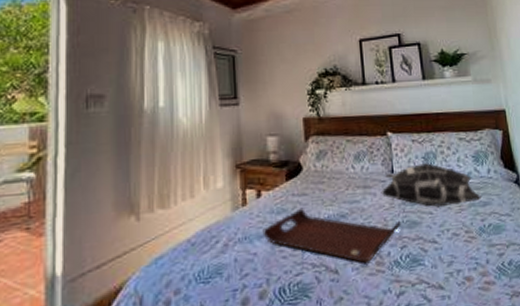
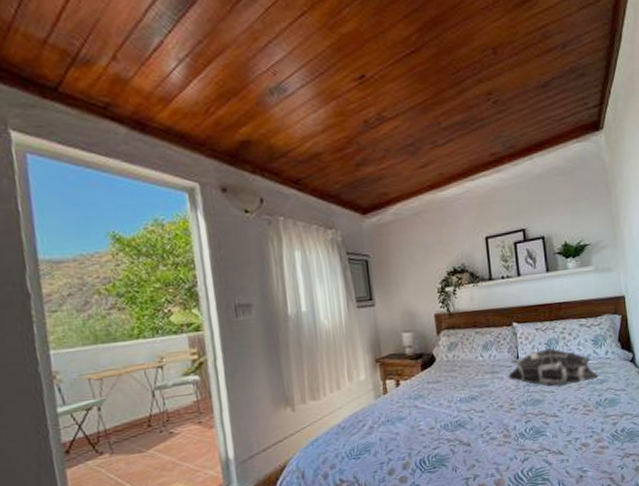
serving tray: present [262,207,401,263] -> none [402,393,526,437]

